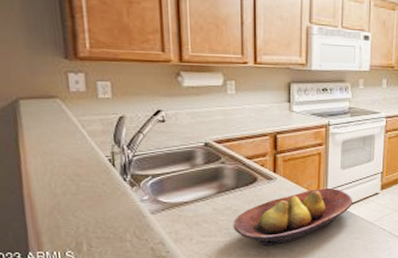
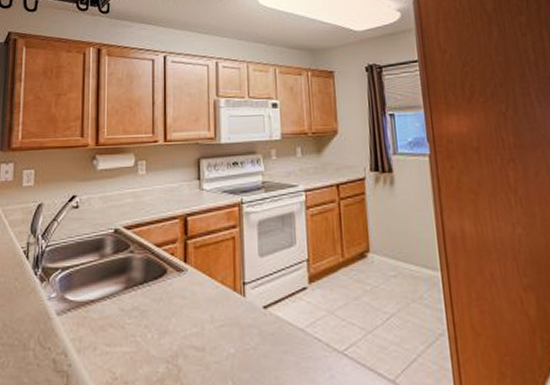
fruit bowl: present [233,188,353,246] -> none [140,282,277,361]

